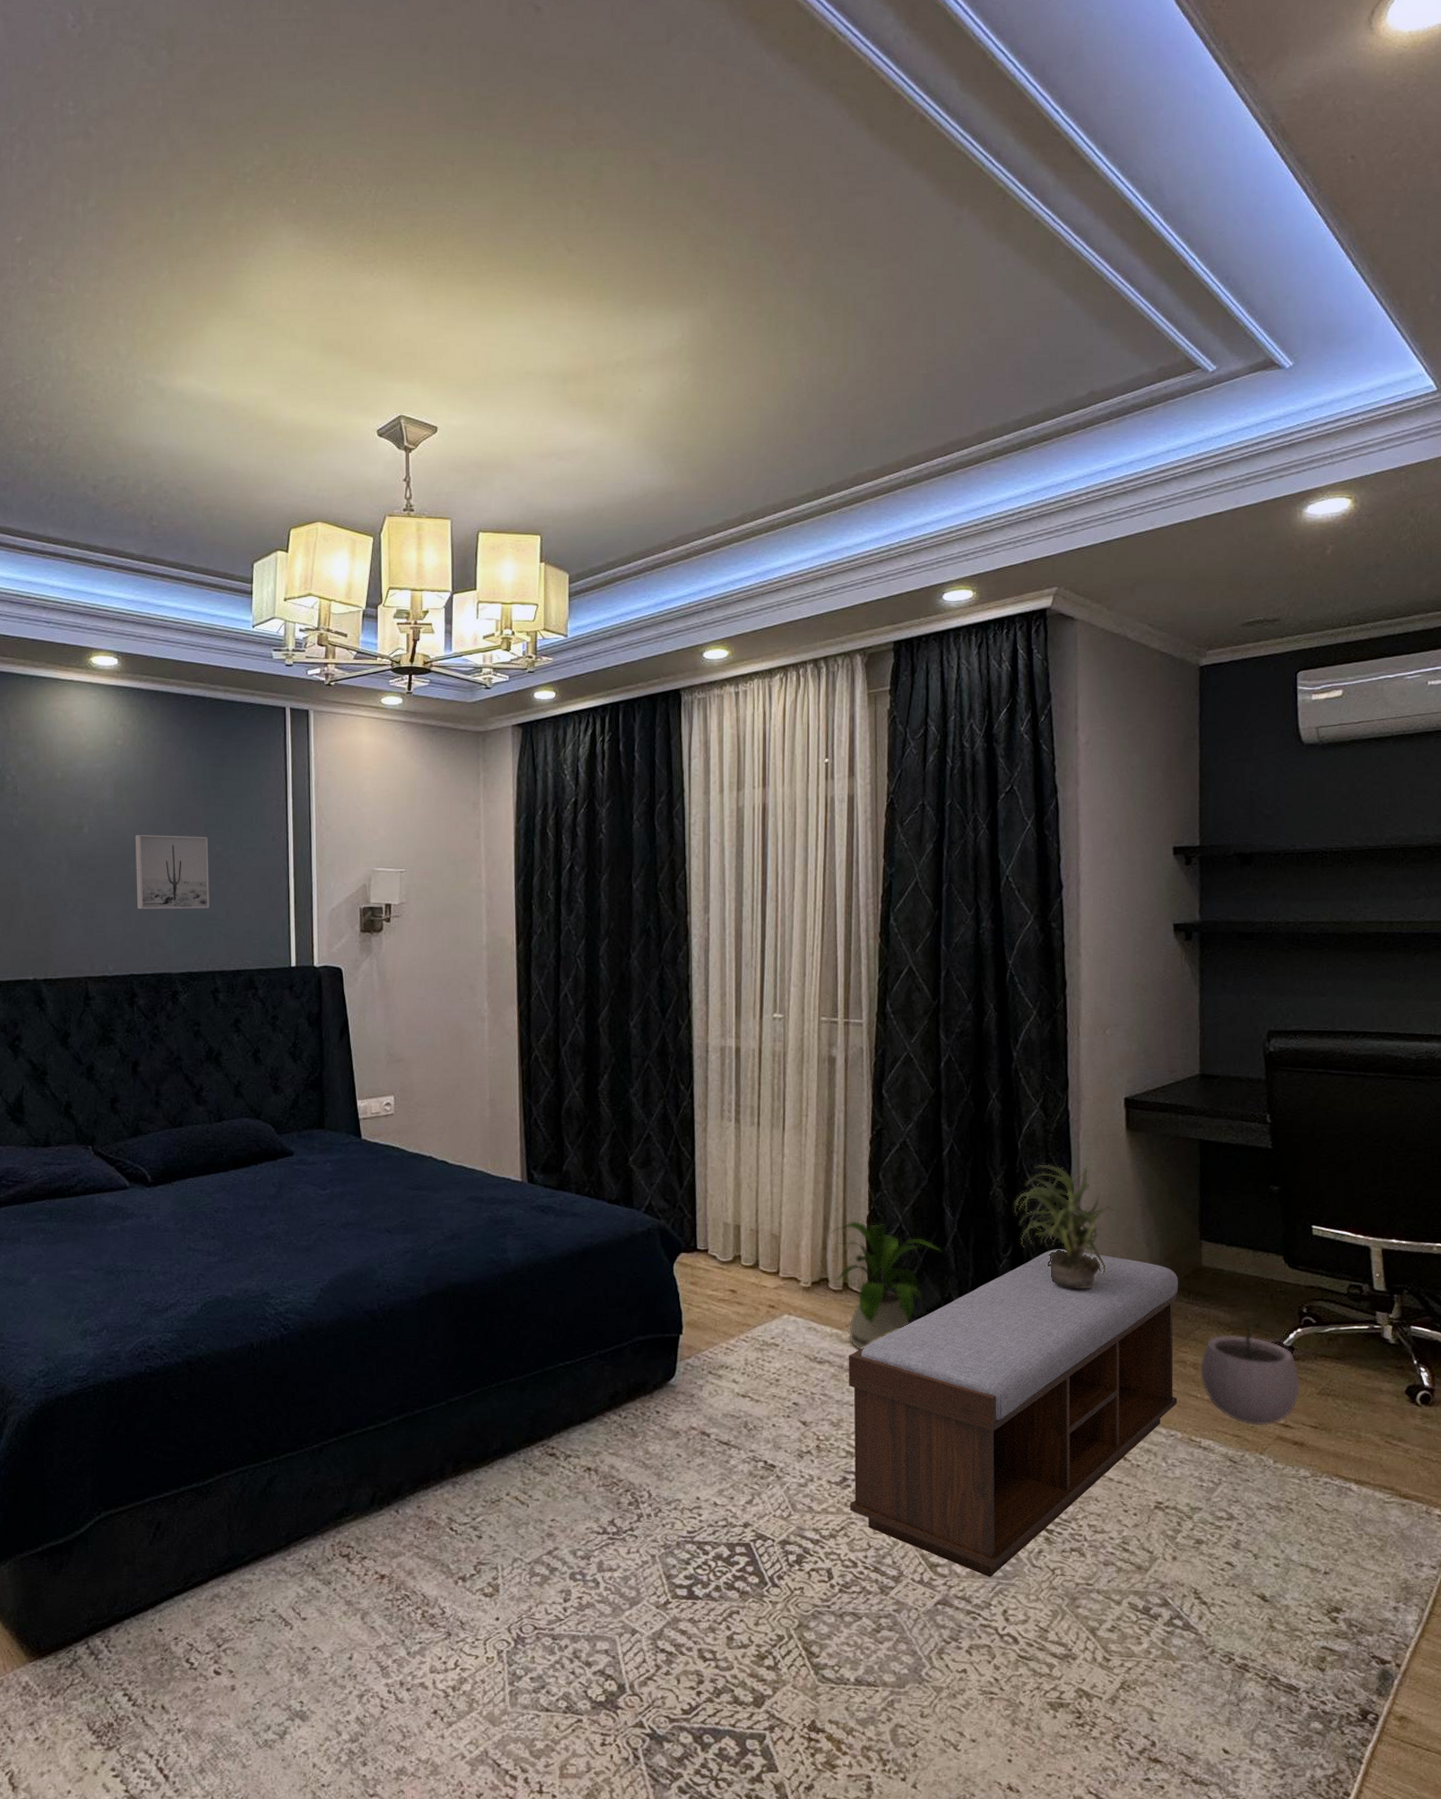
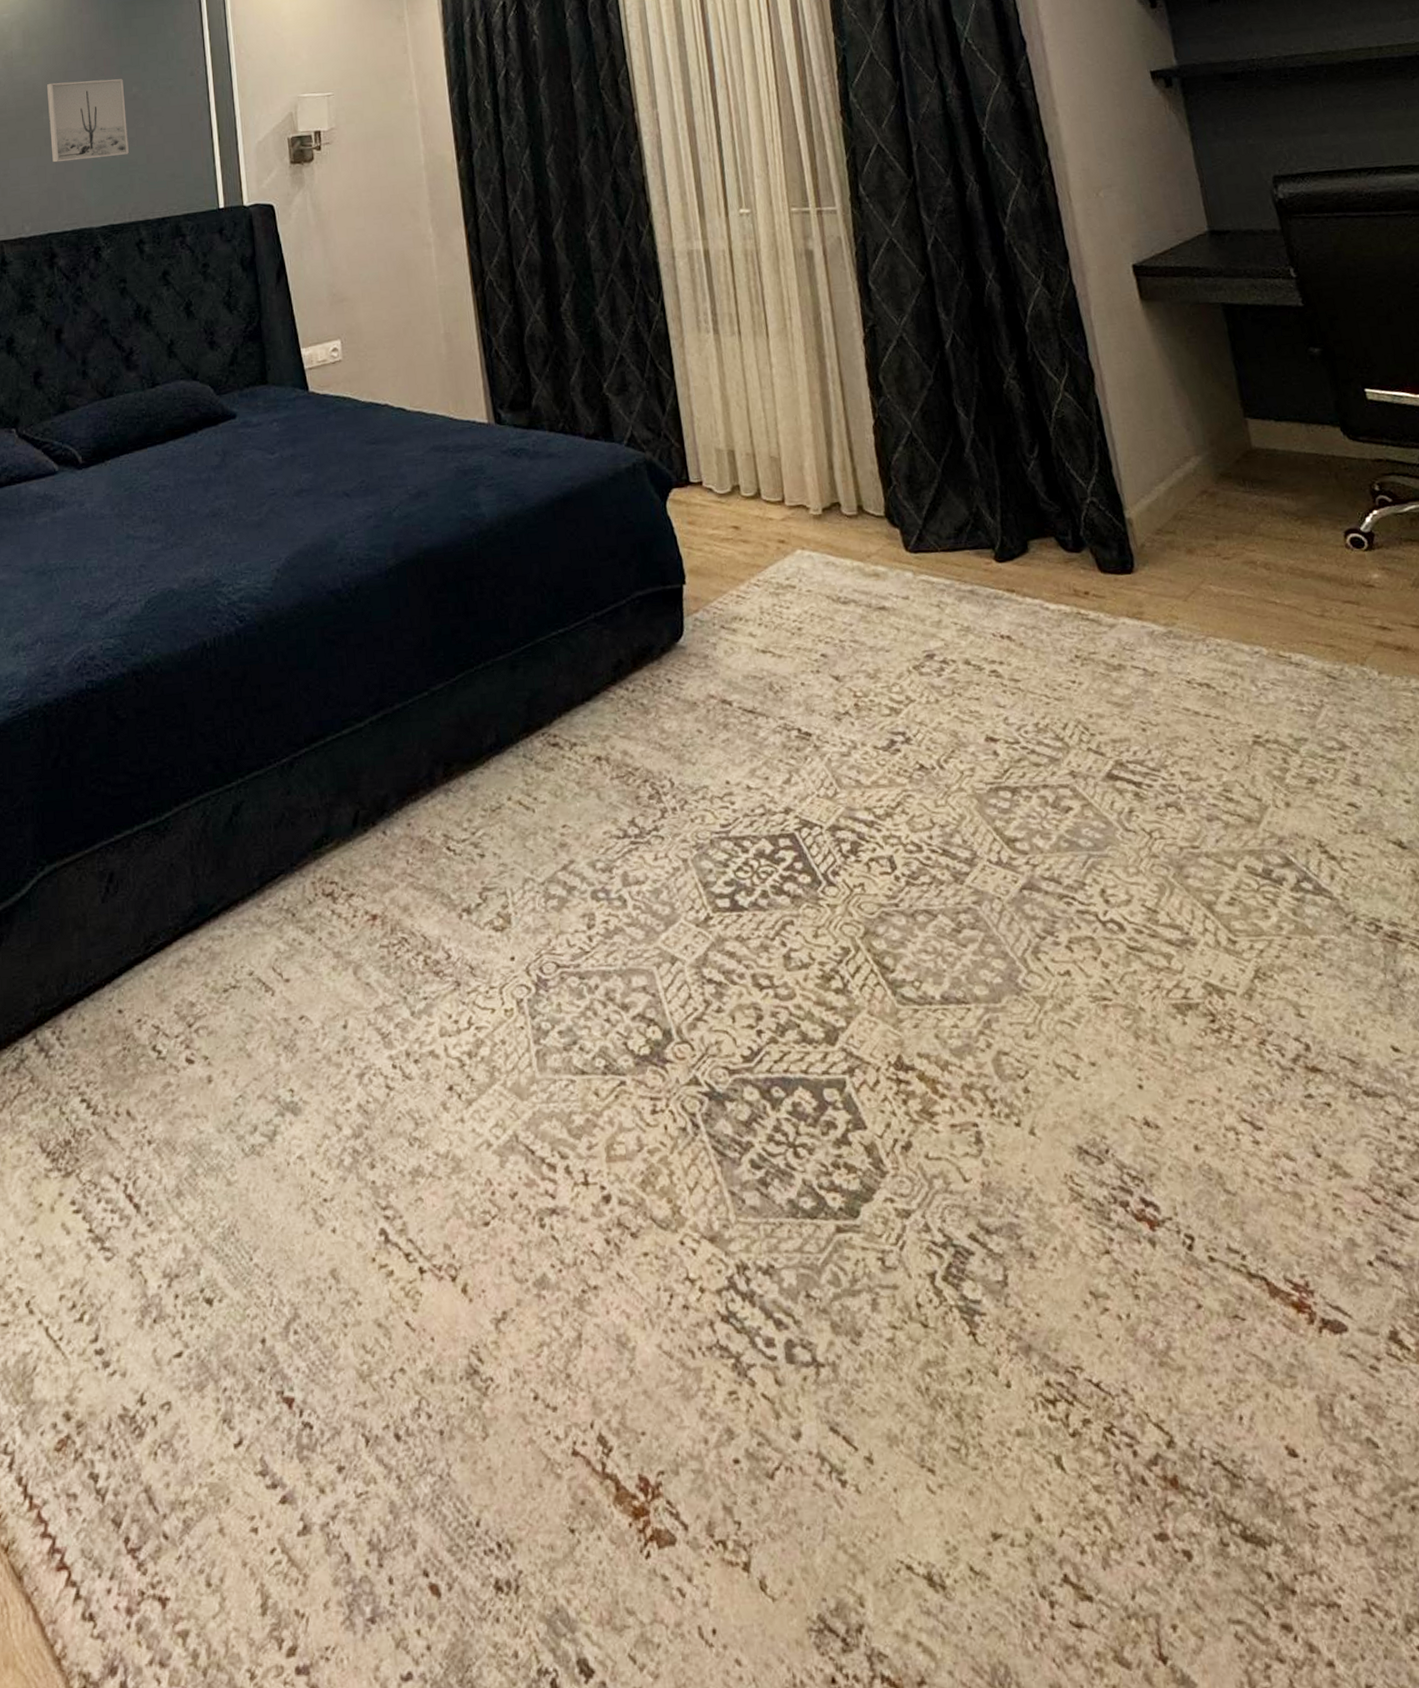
house plant: present [829,1221,943,1350] -> none [834,432,962,584]
bench: present [849,1249,1178,1577] -> none [876,442,1256,850]
potted plant: present [1013,1164,1119,1289] -> none [1031,342,1150,487]
plant pot: present [1200,1316,1300,1426] -> none [1272,502,1392,632]

